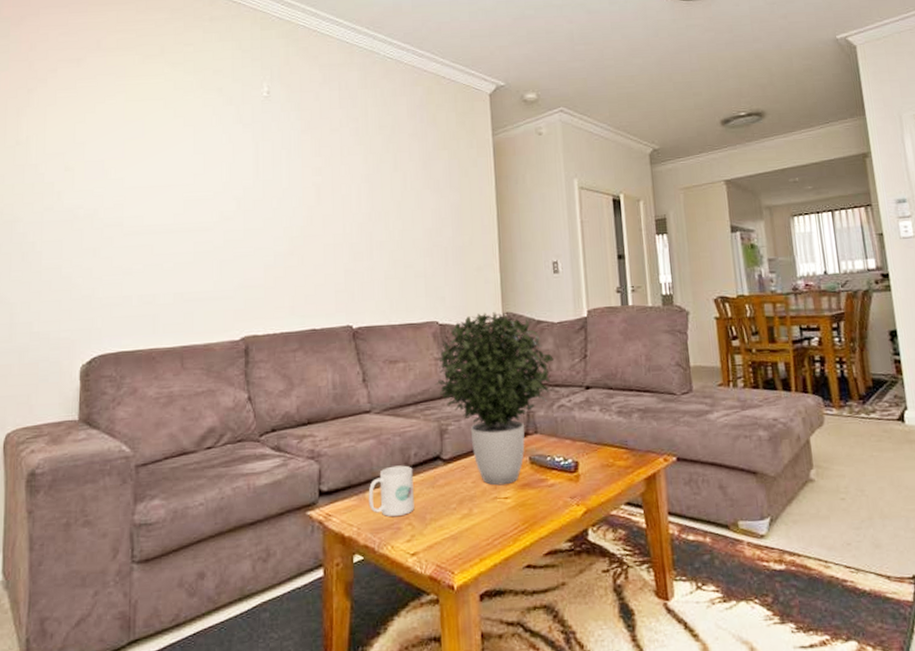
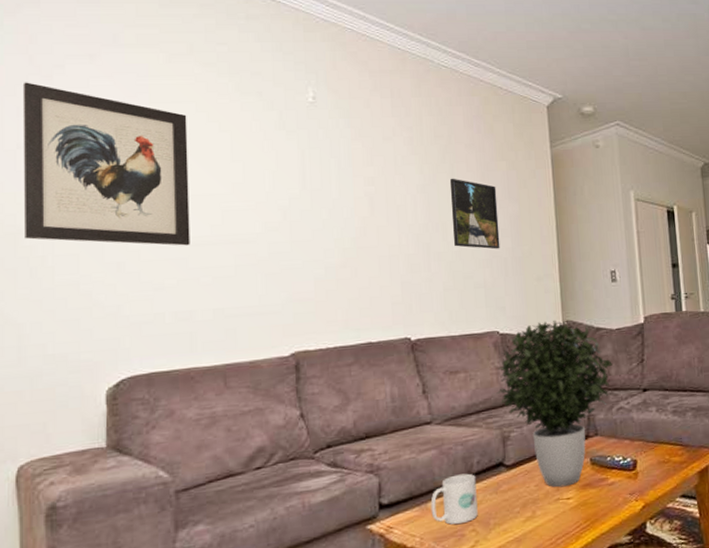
wall art: none [19,85,157,234] -> present [22,82,190,246]
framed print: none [392,167,441,239] -> present [449,178,500,249]

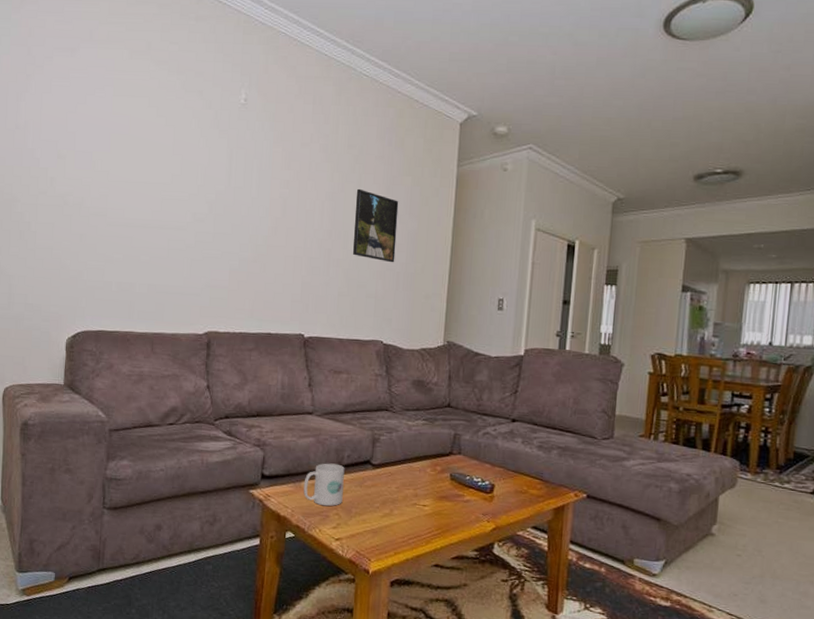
wall art: present [22,82,190,246] -> none [17,71,141,226]
potted plant: present [496,321,612,488] -> none [373,338,486,495]

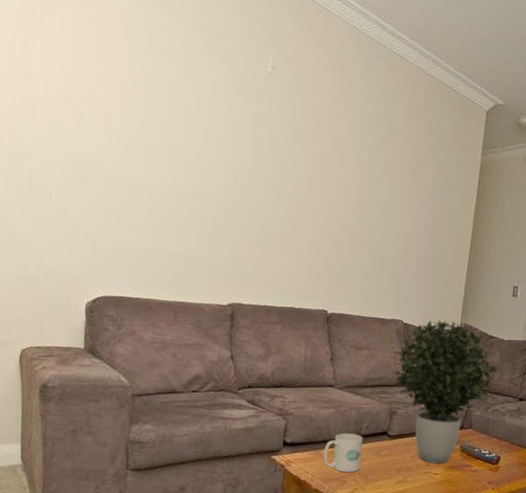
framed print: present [353,188,399,263] -> none [377,169,424,246]
potted plant: none [373,338,486,495] -> present [392,320,497,464]

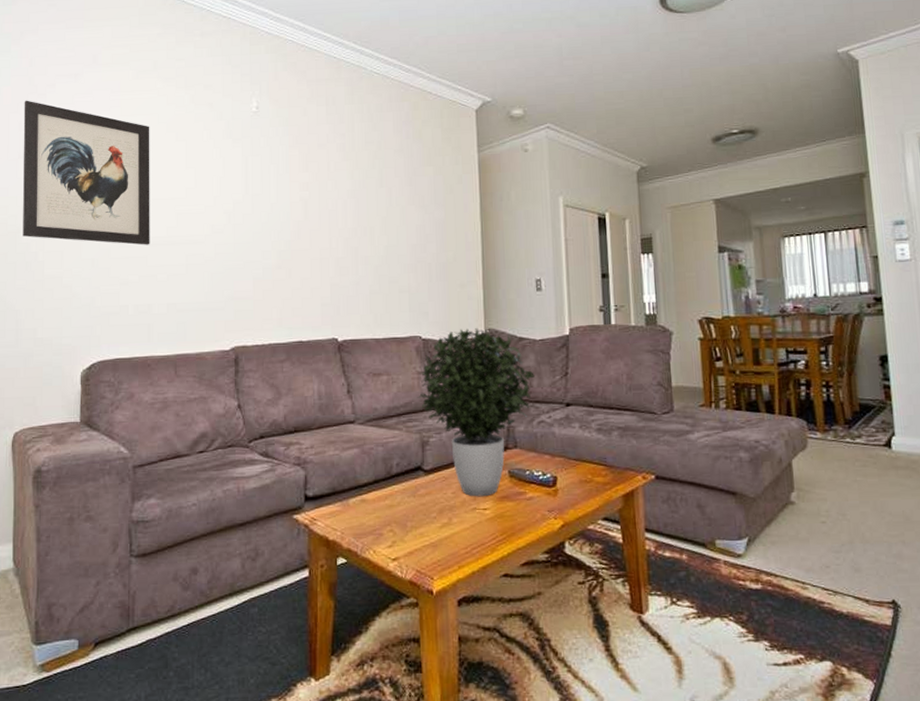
wall art: none [29,14,162,192] -> present [23,100,150,245]
mug: present [323,433,363,473] -> none [351,474,396,524]

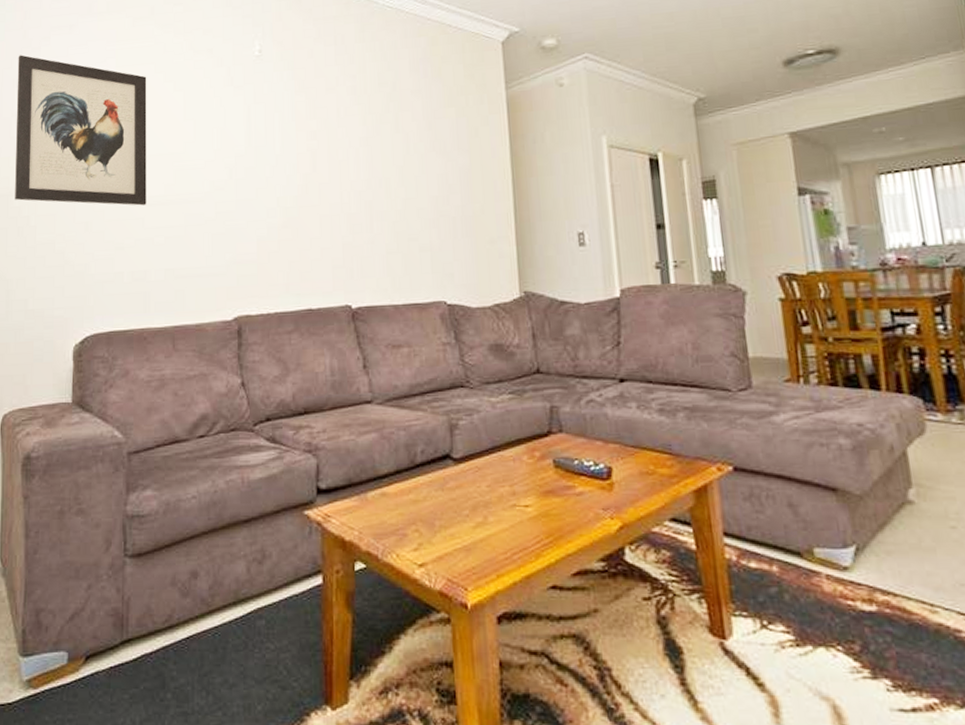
potted plant: present [417,328,535,497] -> none [443,291,581,491]

